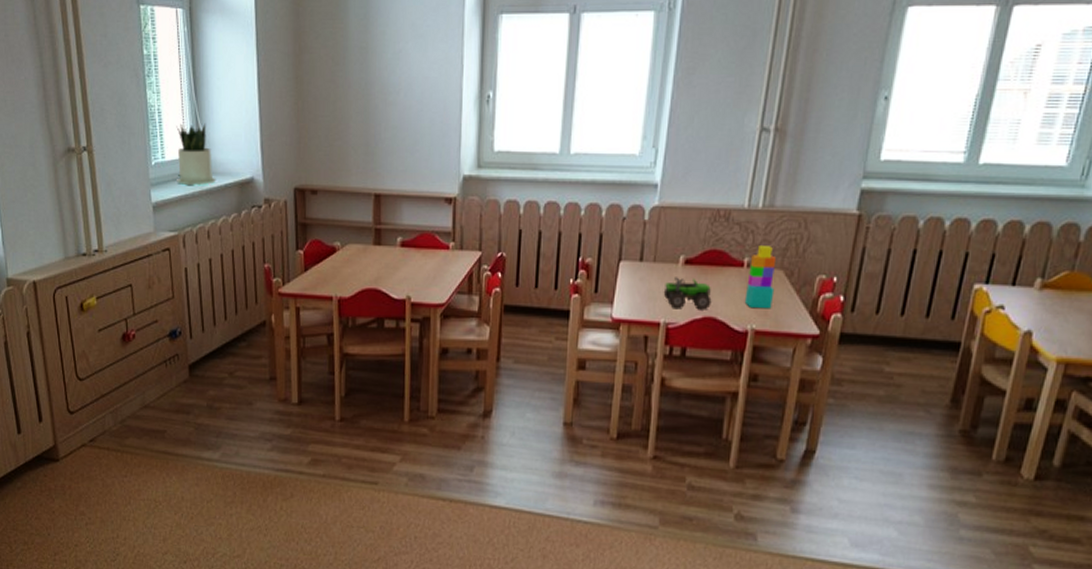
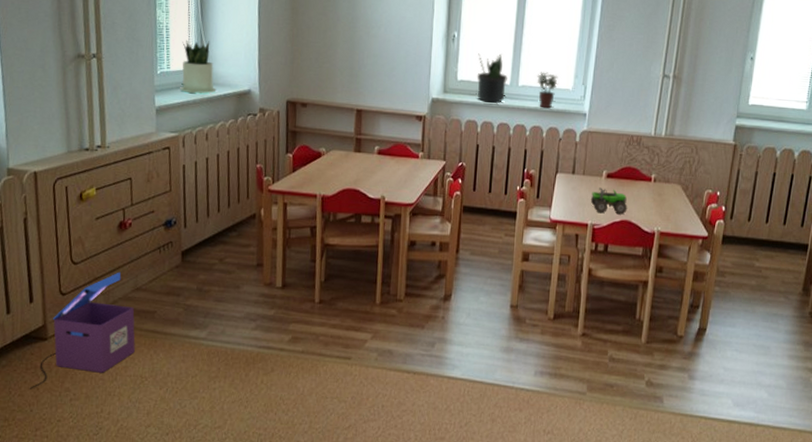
toy box: none [45,388,147,513] -> present [29,272,135,389]
planter: none [518,115,556,178] -> present [477,53,508,104]
potted plant: none [593,134,621,182] -> present [537,72,558,110]
toy blocks: present [744,246,777,309] -> none [652,165,676,215]

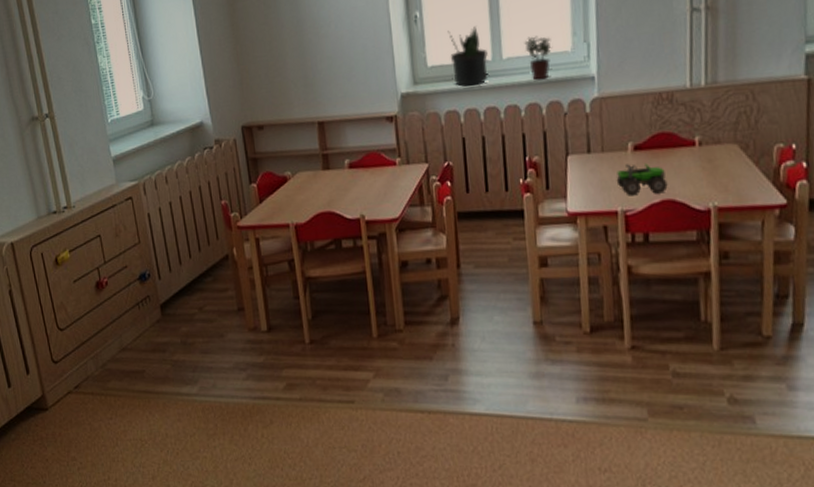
toy box: present [29,272,135,389] -> none [39,333,131,461]
planter: present [180,39,217,95] -> none [127,78,169,137]

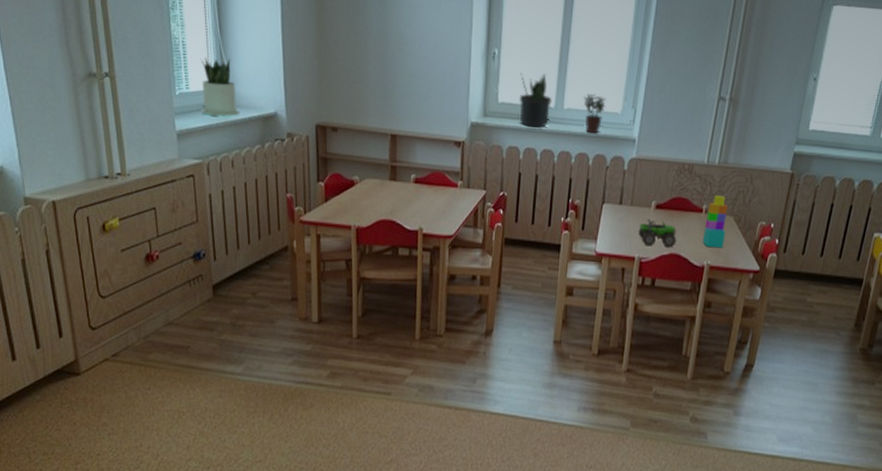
planter: none [127,78,169,137] -> present [201,57,241,118]
toy blocks: none [701,122,732,186] -> present [702,195,728,248]

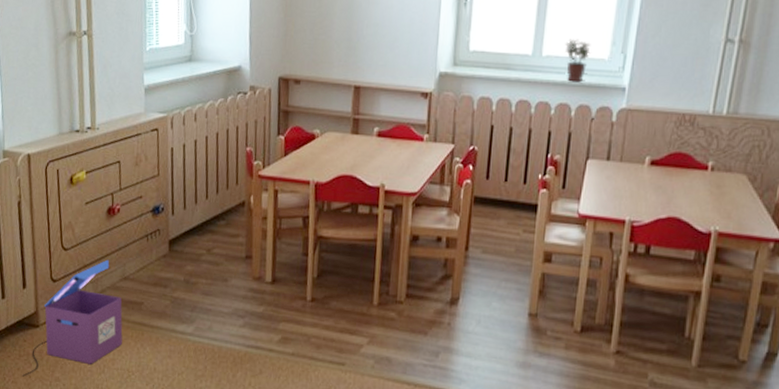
toy box: none [66,306,170,424] -> present [22,259,123,377]
planter: present [201,57,241,118] -> none [169,13,206,72]
planter: present [519,73,552,129] -> none [492,18,529,78]
toy truck: present [638,219,677,248] -> none [629,177,676,210]
toy blocks: present [702,195,728,248] -> none [708,150,740,212]

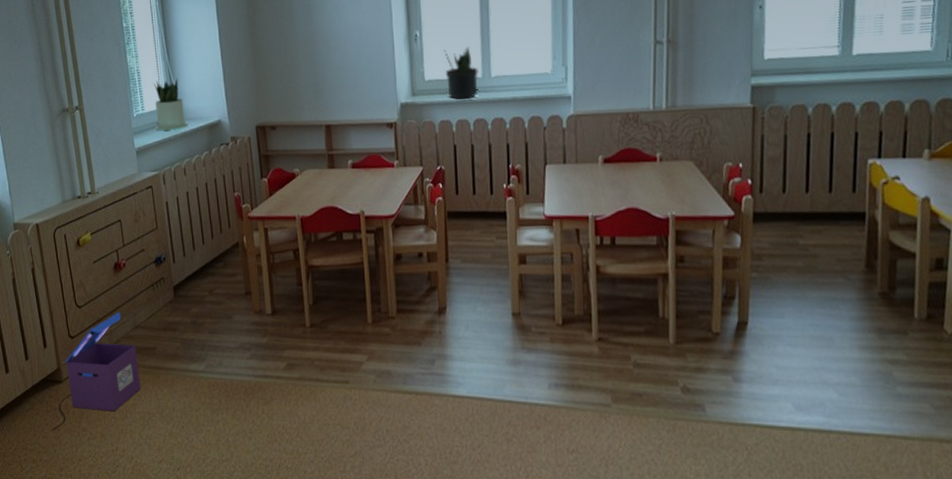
planter: none [169,13,206,72] -> present [153,78,189,132]
planter: none [492,18,529,78] -> present [444,46,478,100]
potted plant: present [564,39,591,84] -> none [510,58,535,98]

